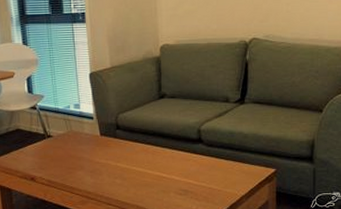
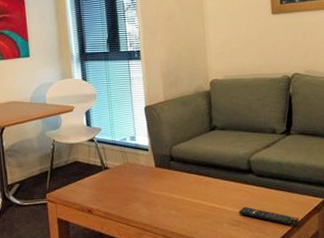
remote control: none [186,176,249,197] -> present [238,206,299,227]

